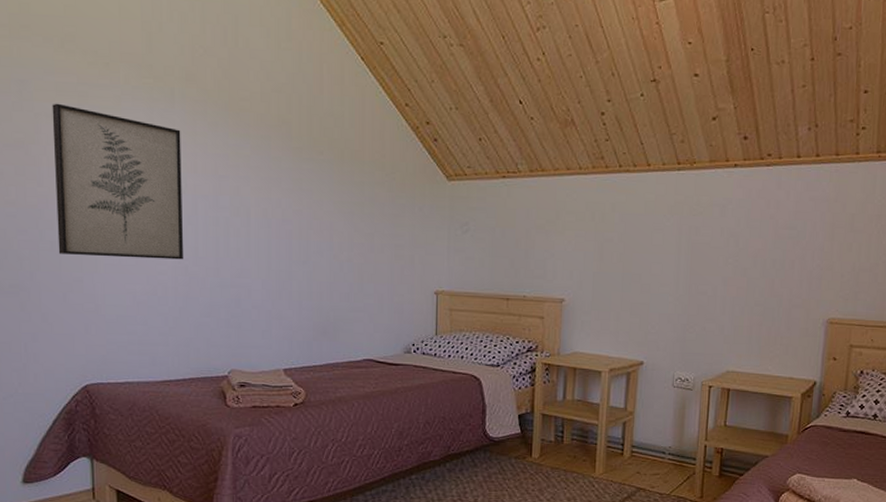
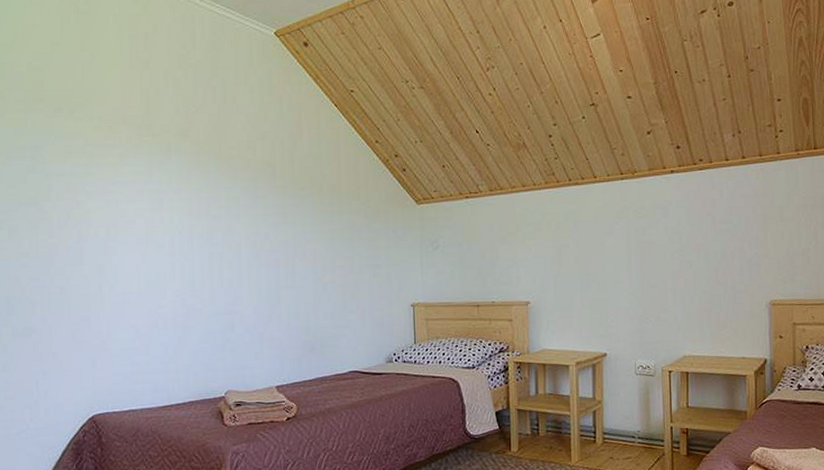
wall art: present [52,103,184,260] -> none [62,163,182,297]

